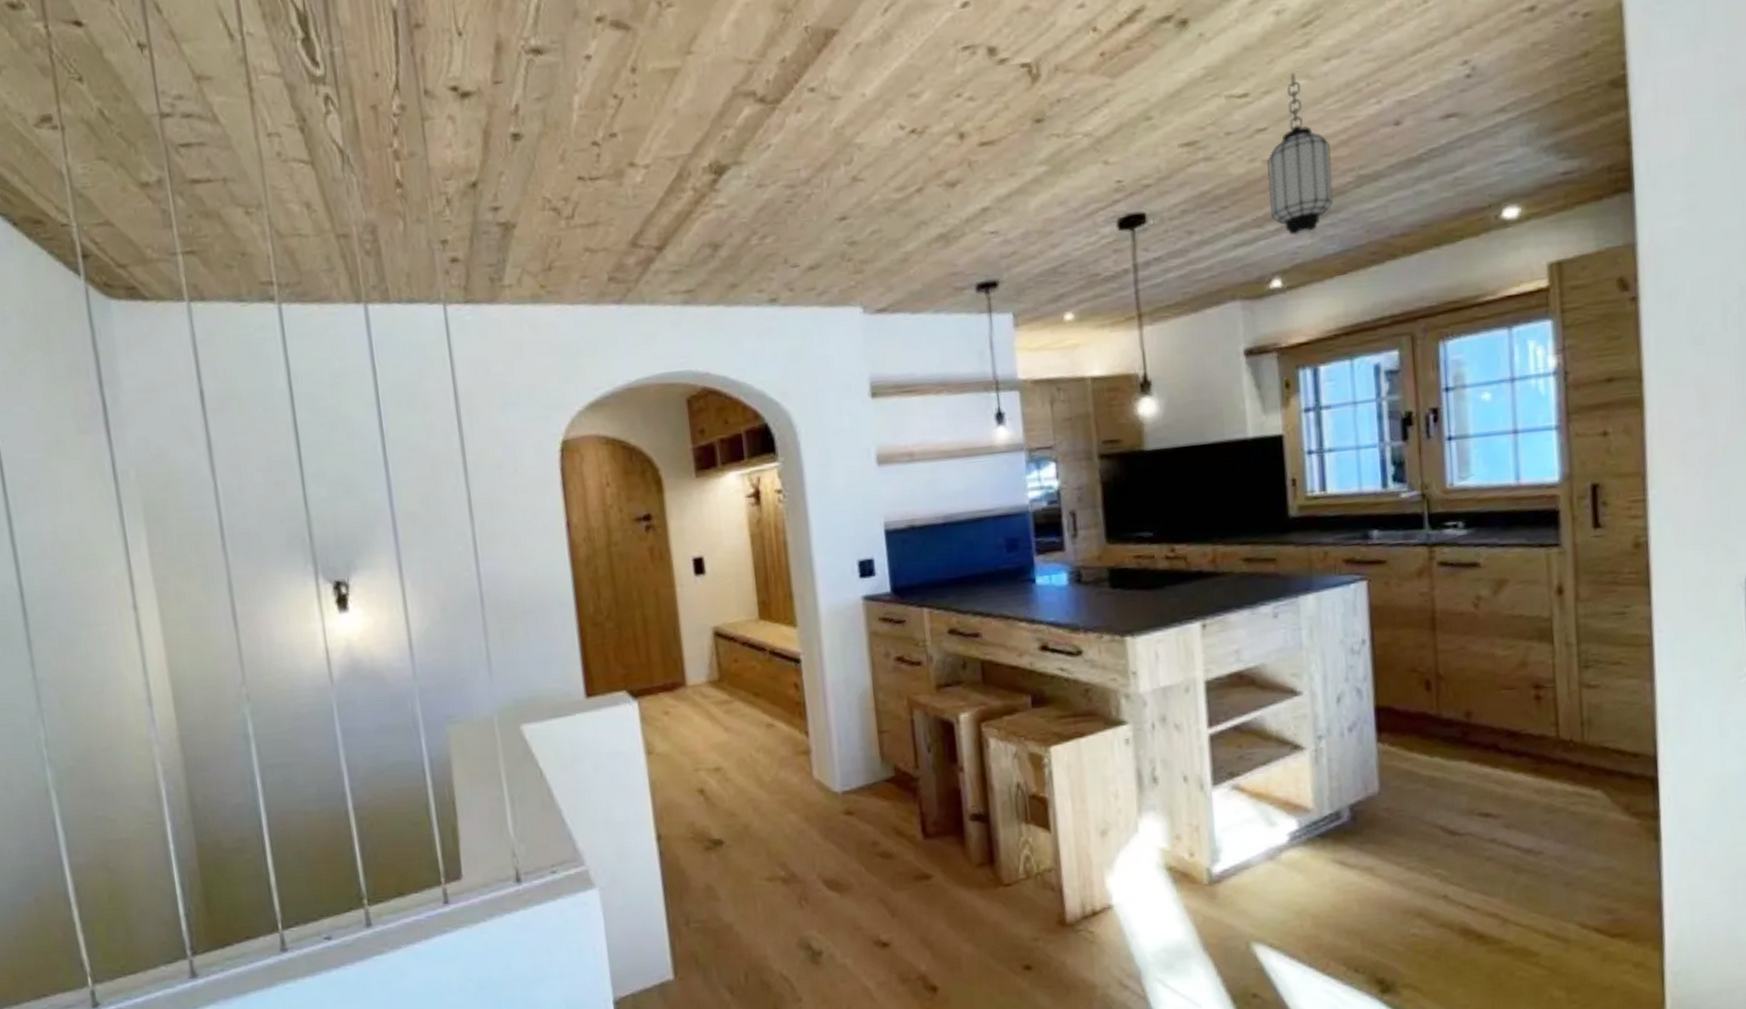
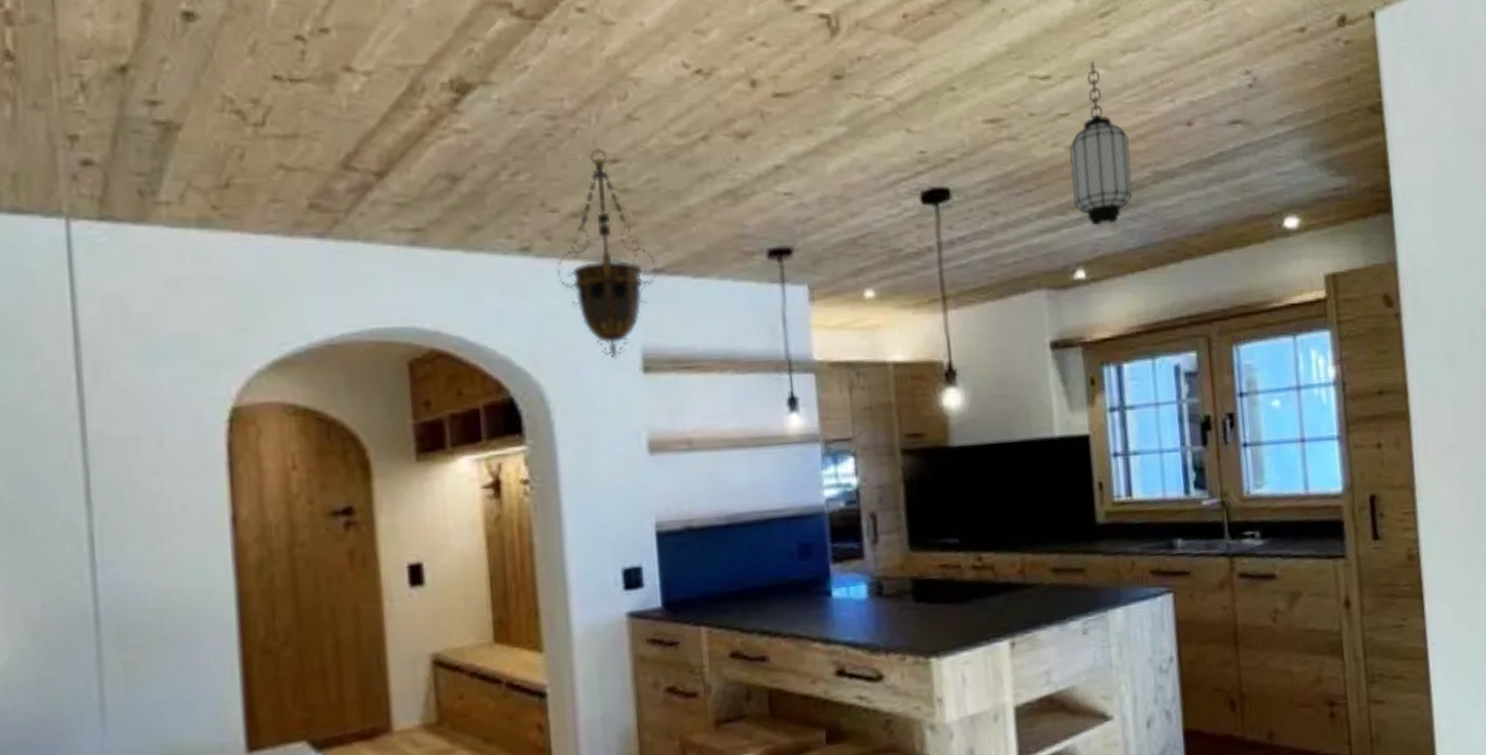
hanging lantern: none [798,209,881,387] -> present [557,148,657,358]

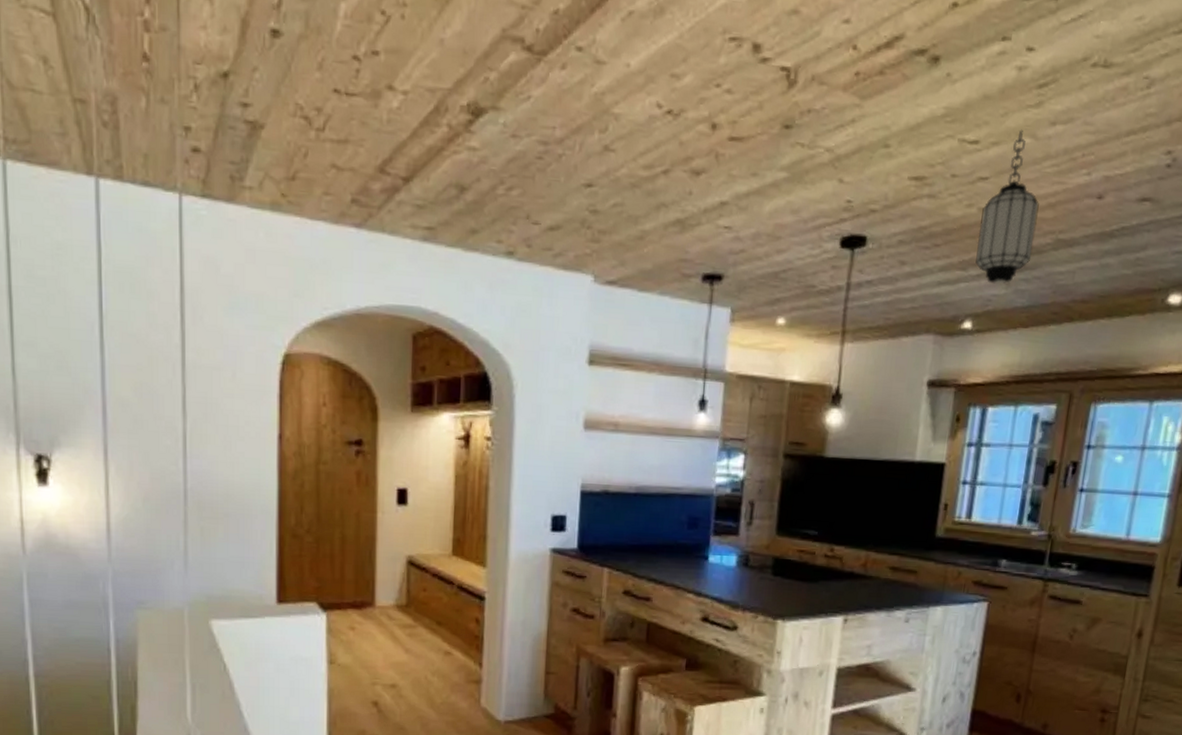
hanging lantern: present [557,148,657,358] -> none [532,173,611,350]

